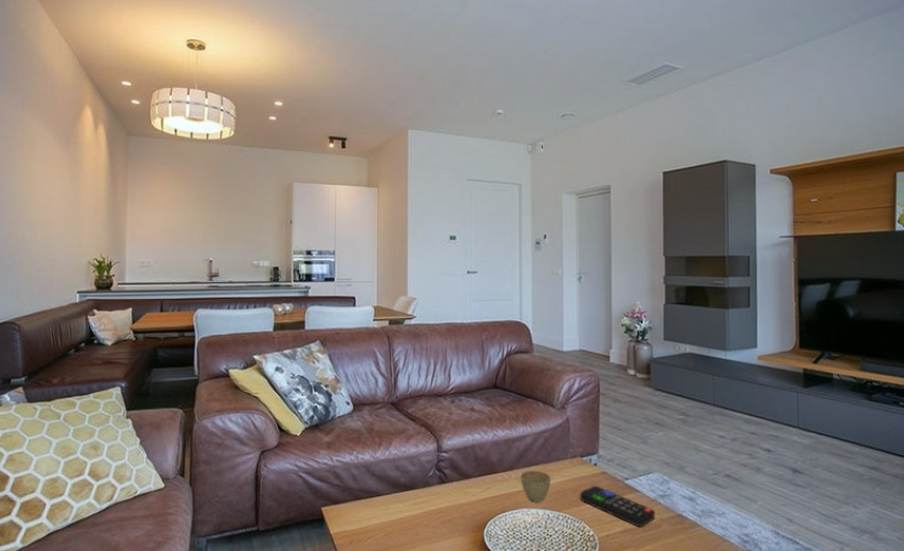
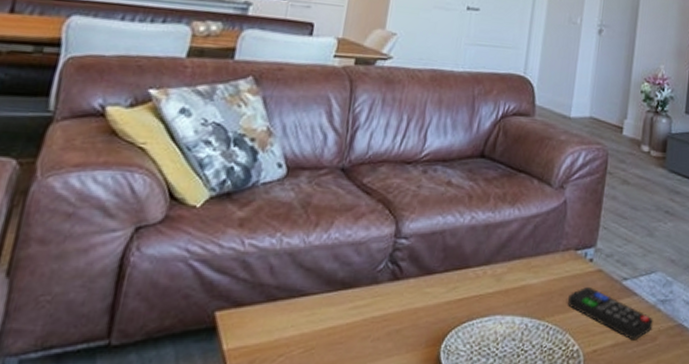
cup: present [520,470,551,502] -> none [497,265,536,307]

